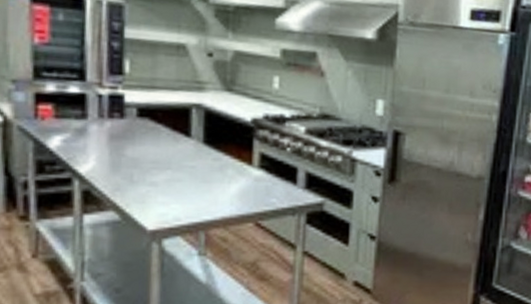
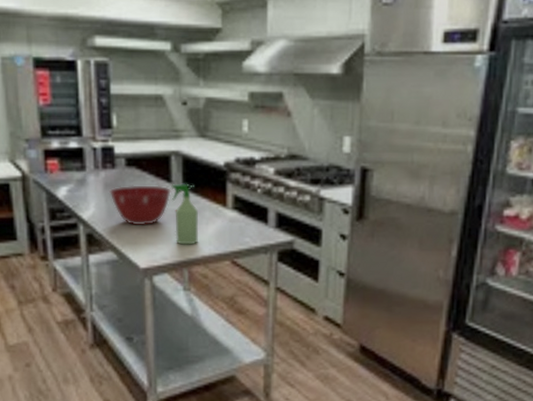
mixing bowl: none [115,137,190,183] -> present [109,185,171,226]
spray bottle: none [188,138,220,205] -> present [170,183,198,245]

